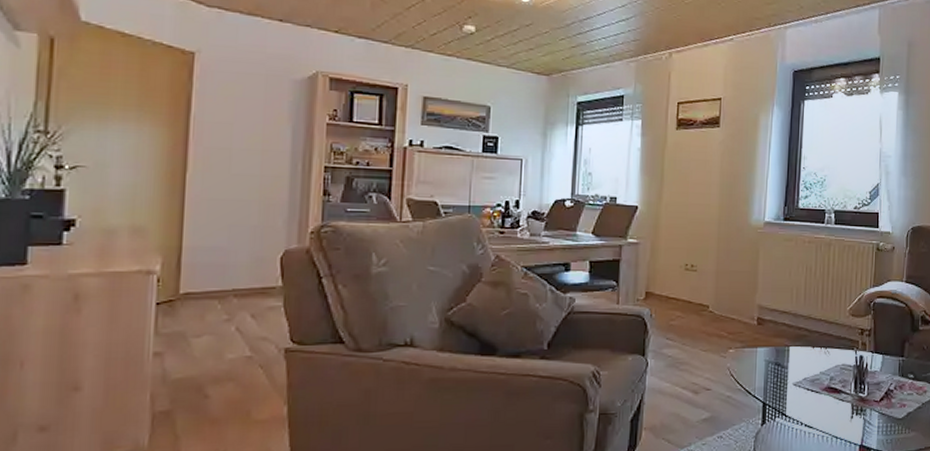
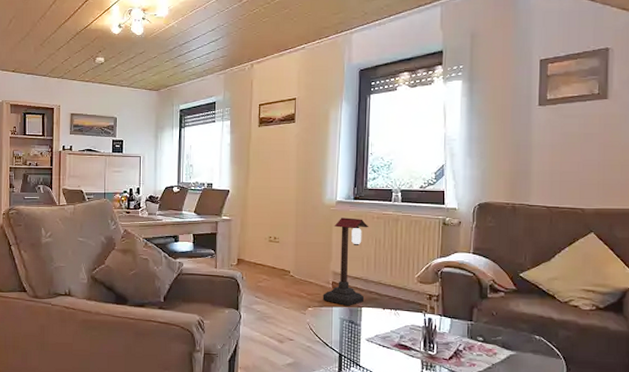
lantern: none [746,241,800,346] -> present [322,217,369,306]

